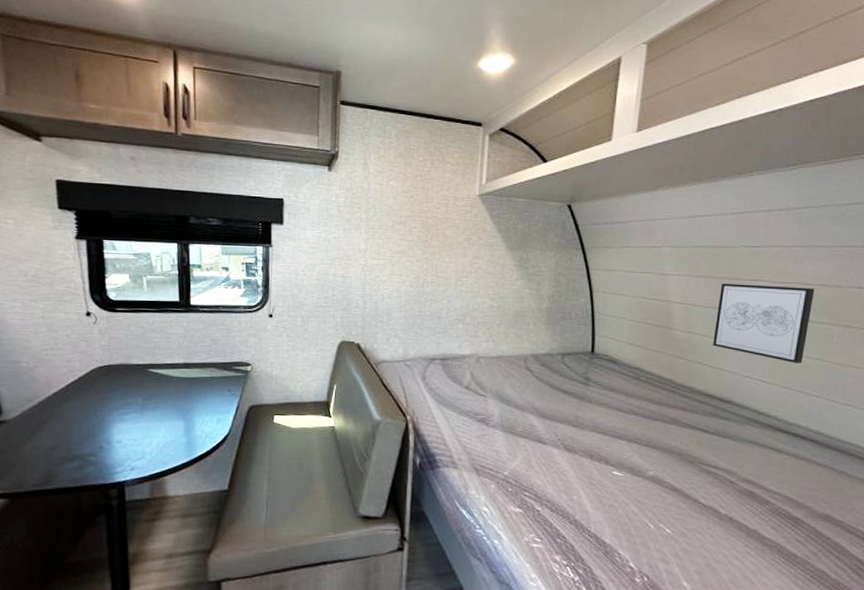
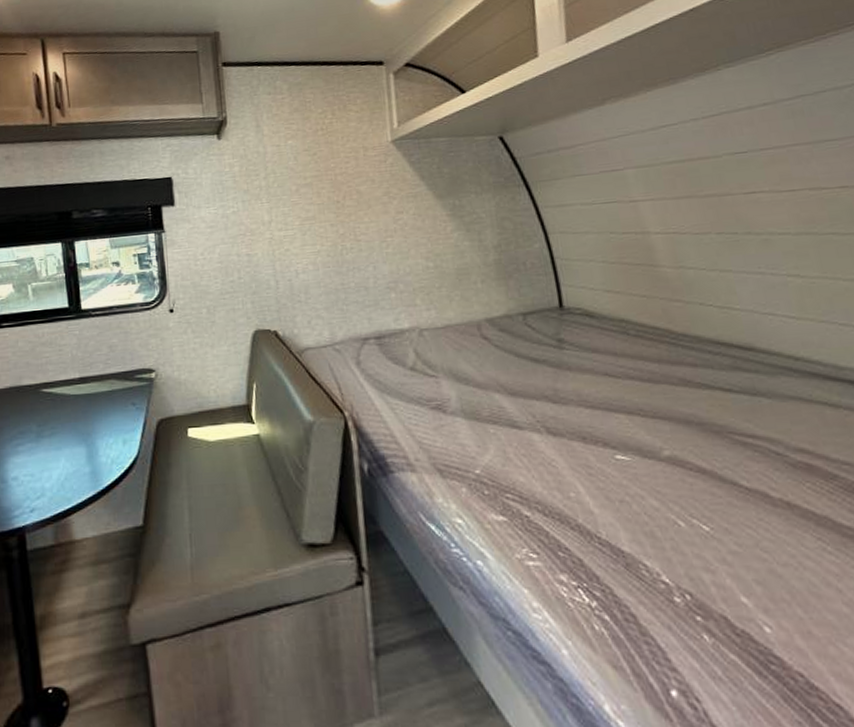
wall art: present [713,283,815,363] -> none [708,192,839,289]

